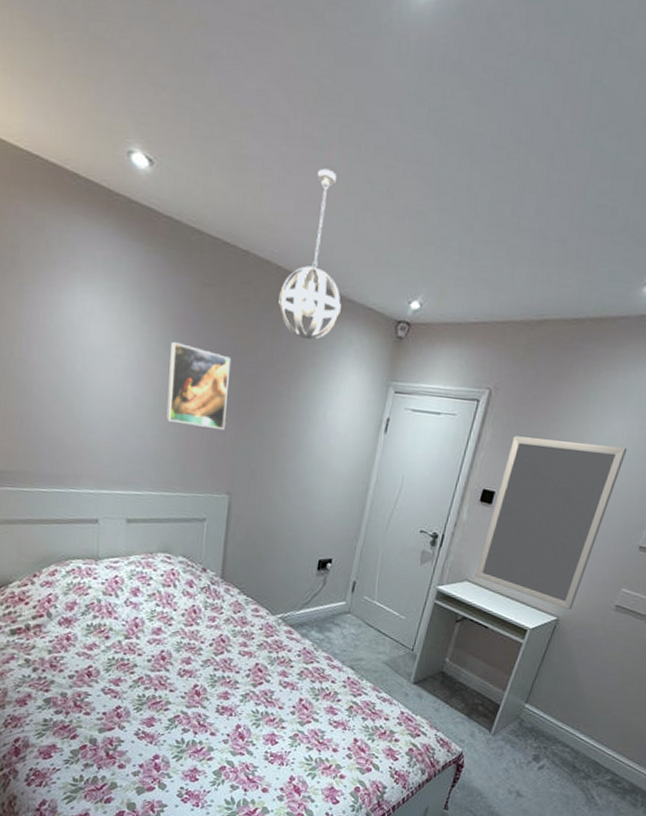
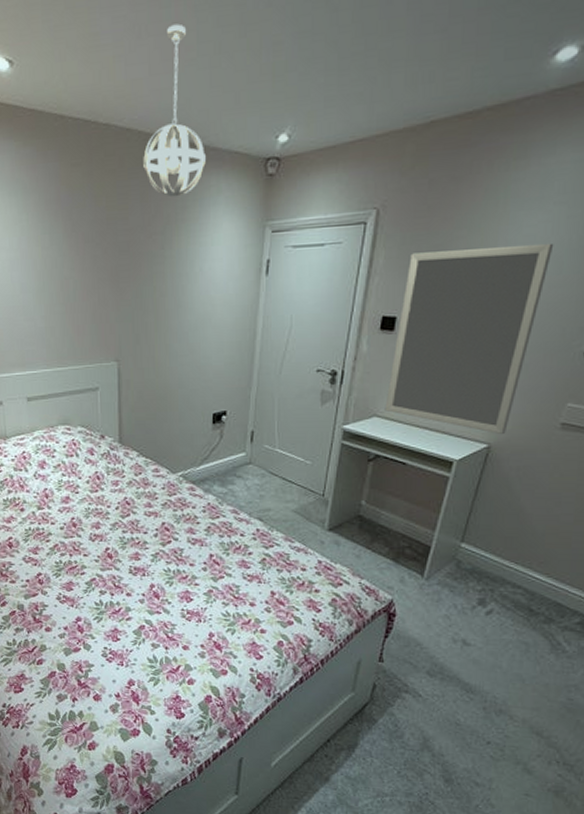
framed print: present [166,342,232,431] -> none [47,225,106,301]

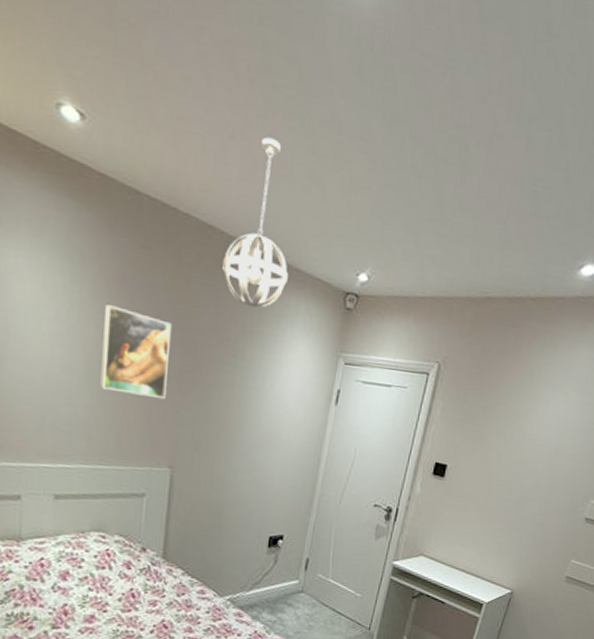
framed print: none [47,225,106,301] -> present [100,305,173,400]
home mirror: present [385,243,554,435] -> none [430,409,570,583]

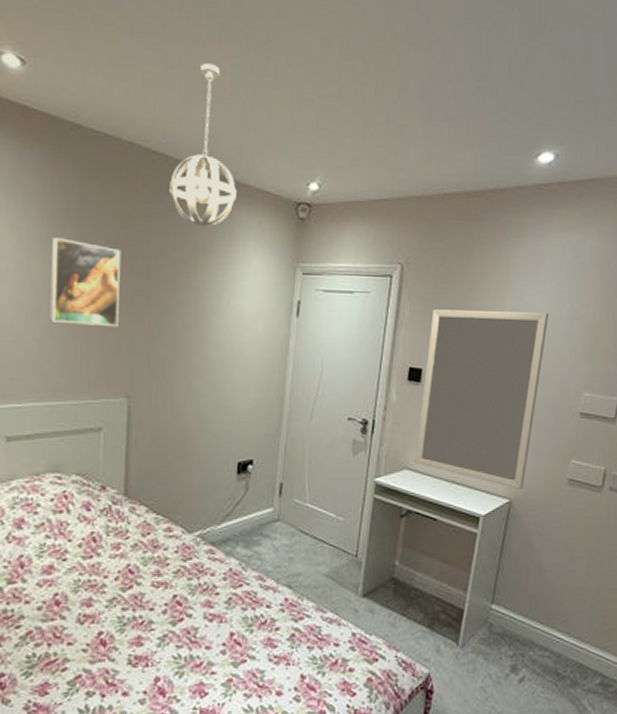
home mirror: none [430,409,570,583] -> present [415,309,549,490]

